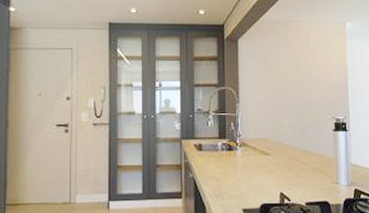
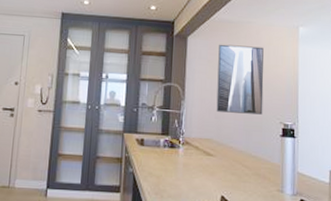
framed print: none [269,44,315,112] -> present [216,44,264,115]

